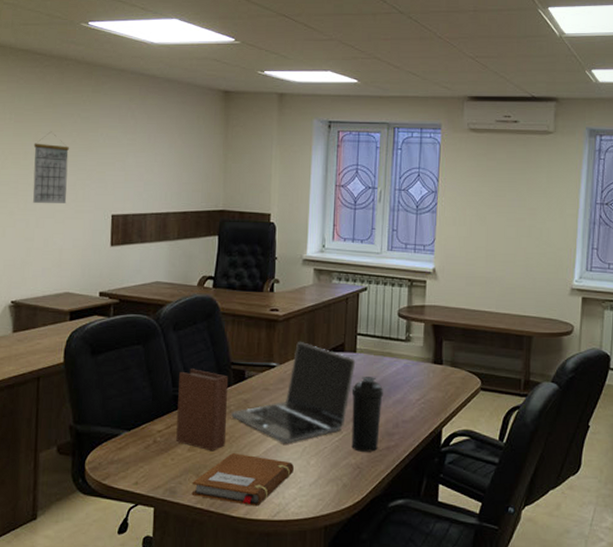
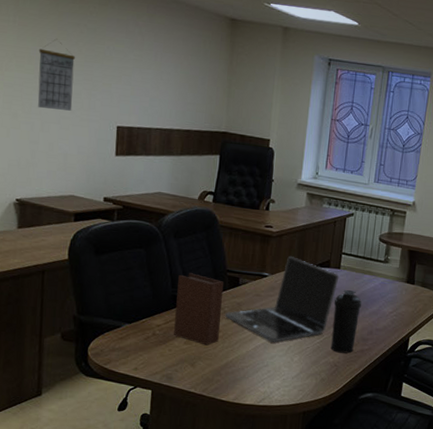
notebook: present [191,453,294,507] -> none [186,348,279,393]

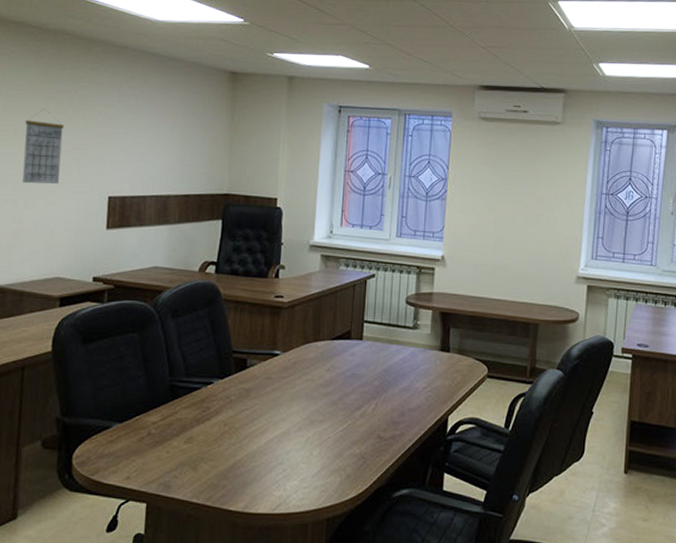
book: present [174,273,224,346] -> none [172,357,230,443]
laptop: present [225,255,339,342] -> none [231,328,362,434]
water bottle: present [330,289,362,353] -> none [356,363,389,441]

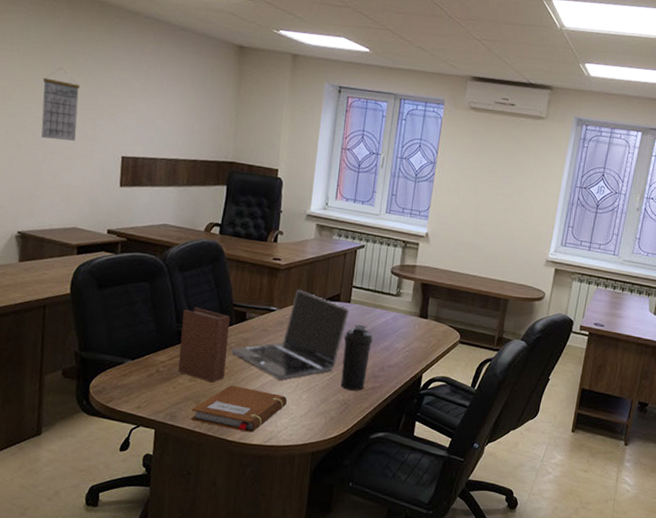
book: none [172,357,230,443] -> present [178,307,231,383]
notebook: none [187,445,296,500] -> present [190,385,287,433]
laptop: none [231,328,362,434] -> present [231,289,350,379]
water bottle: none [356,363,389,441] -> present [340,324,373,391]

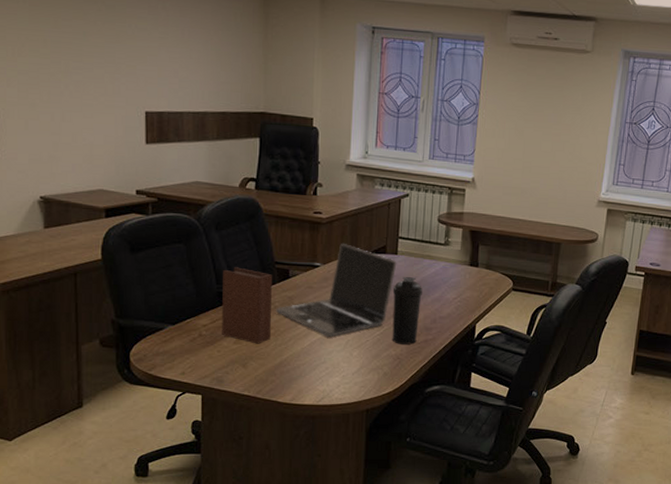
calendar: present [41,67,81,141] -> none [53,18,95,97]
notebook: present [190,385,287,433] -> none [238,346,337,393]

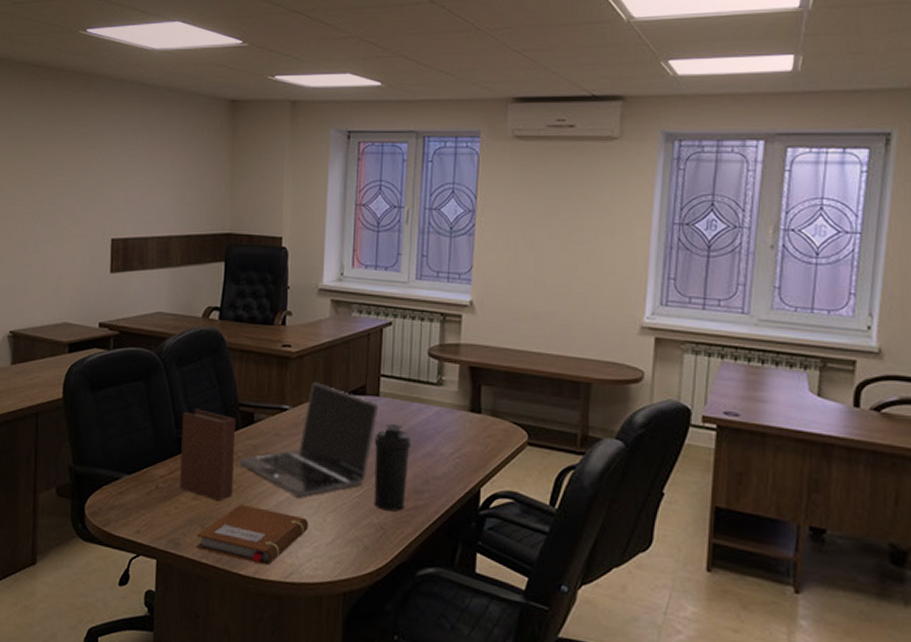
notebook: none [238,346,337,393] -> present [196,505,308,566]

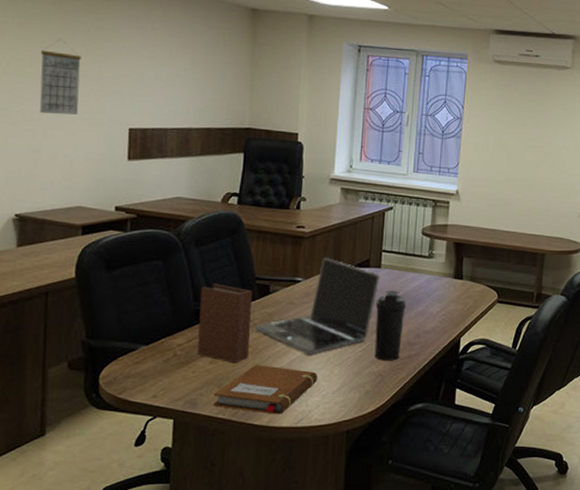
calendar: none [31,149,68,227] -> present [39,38,82,115]

